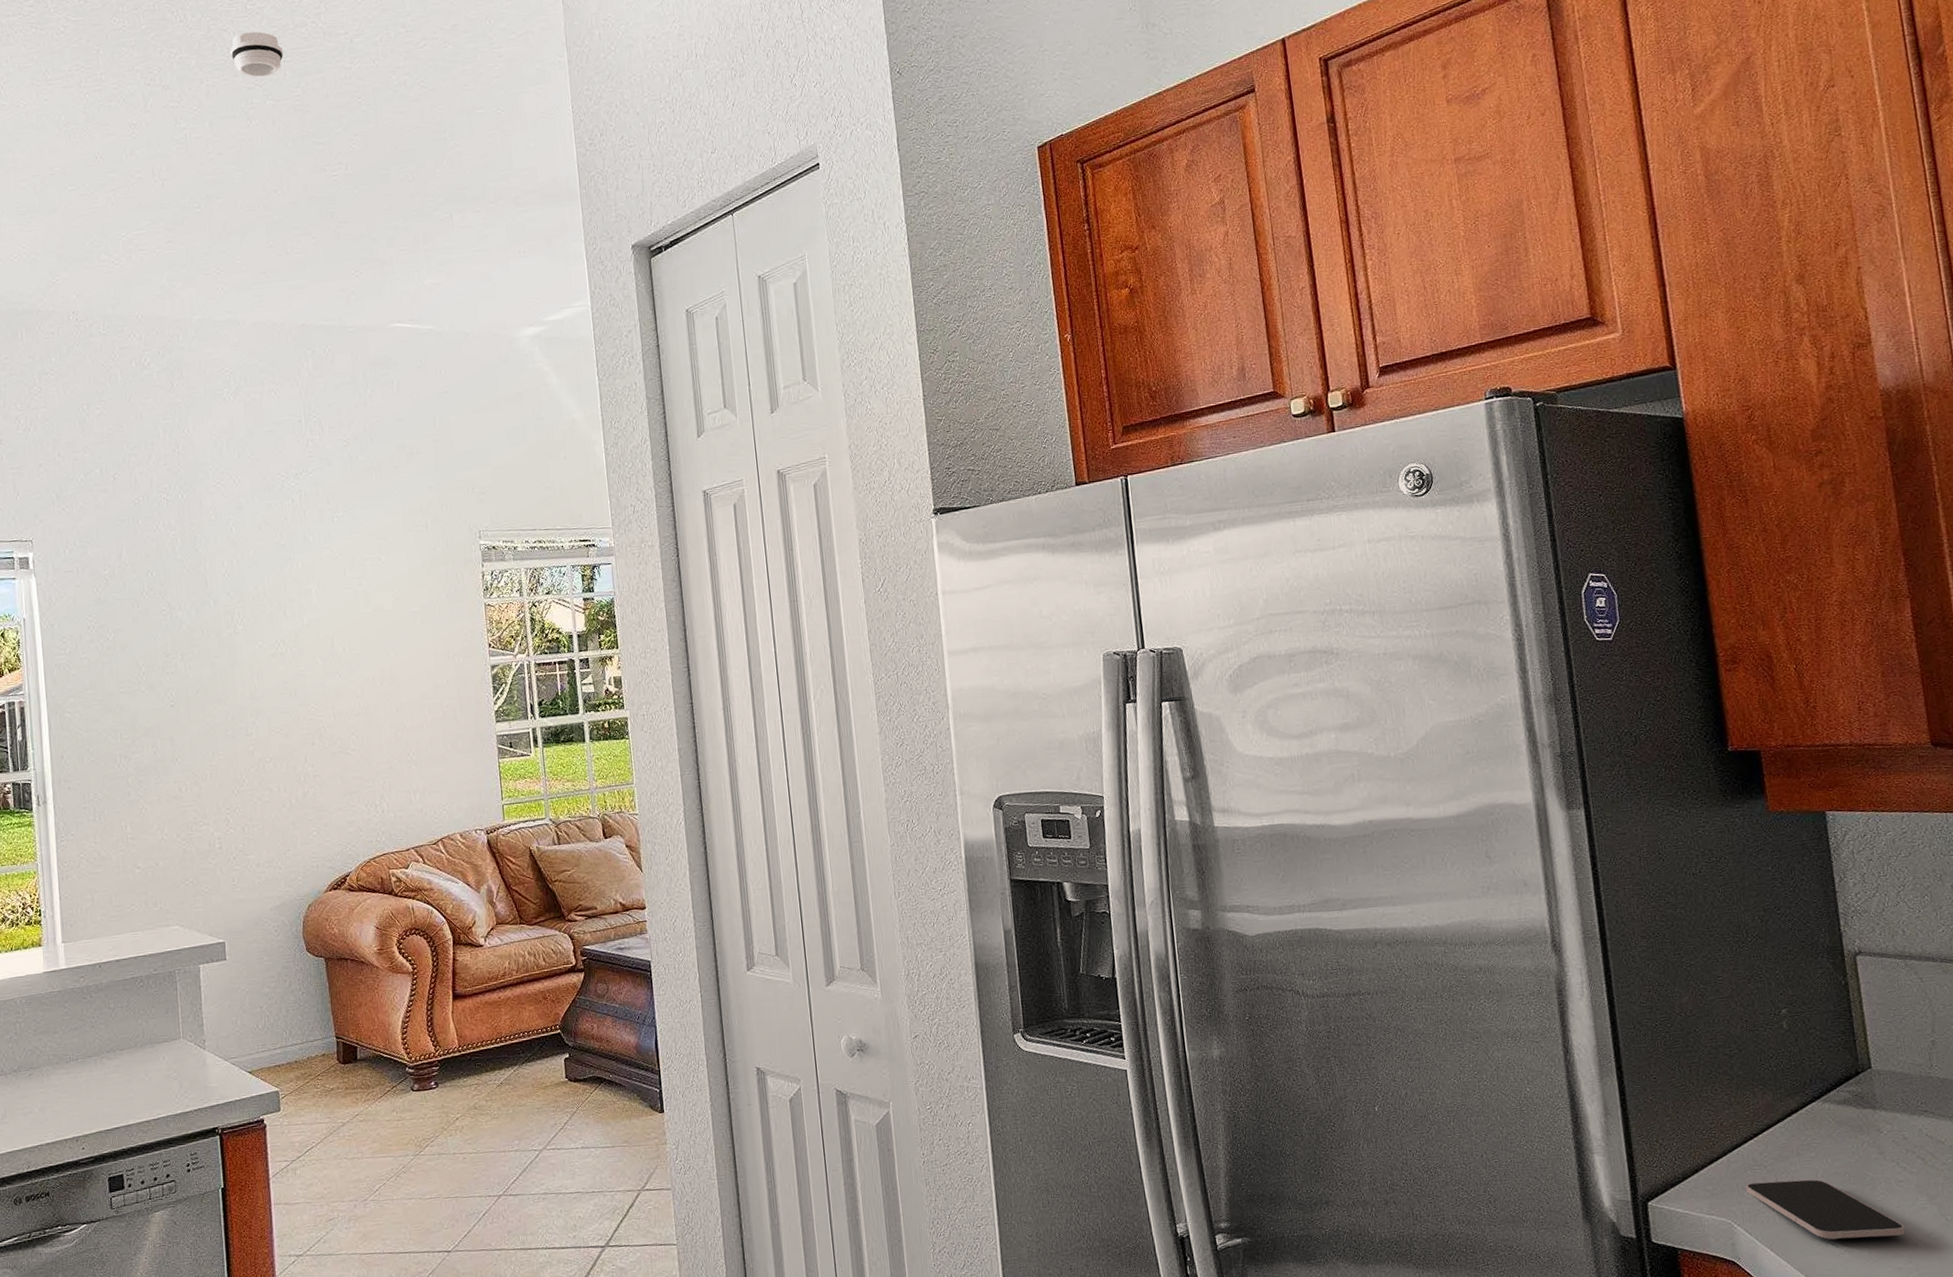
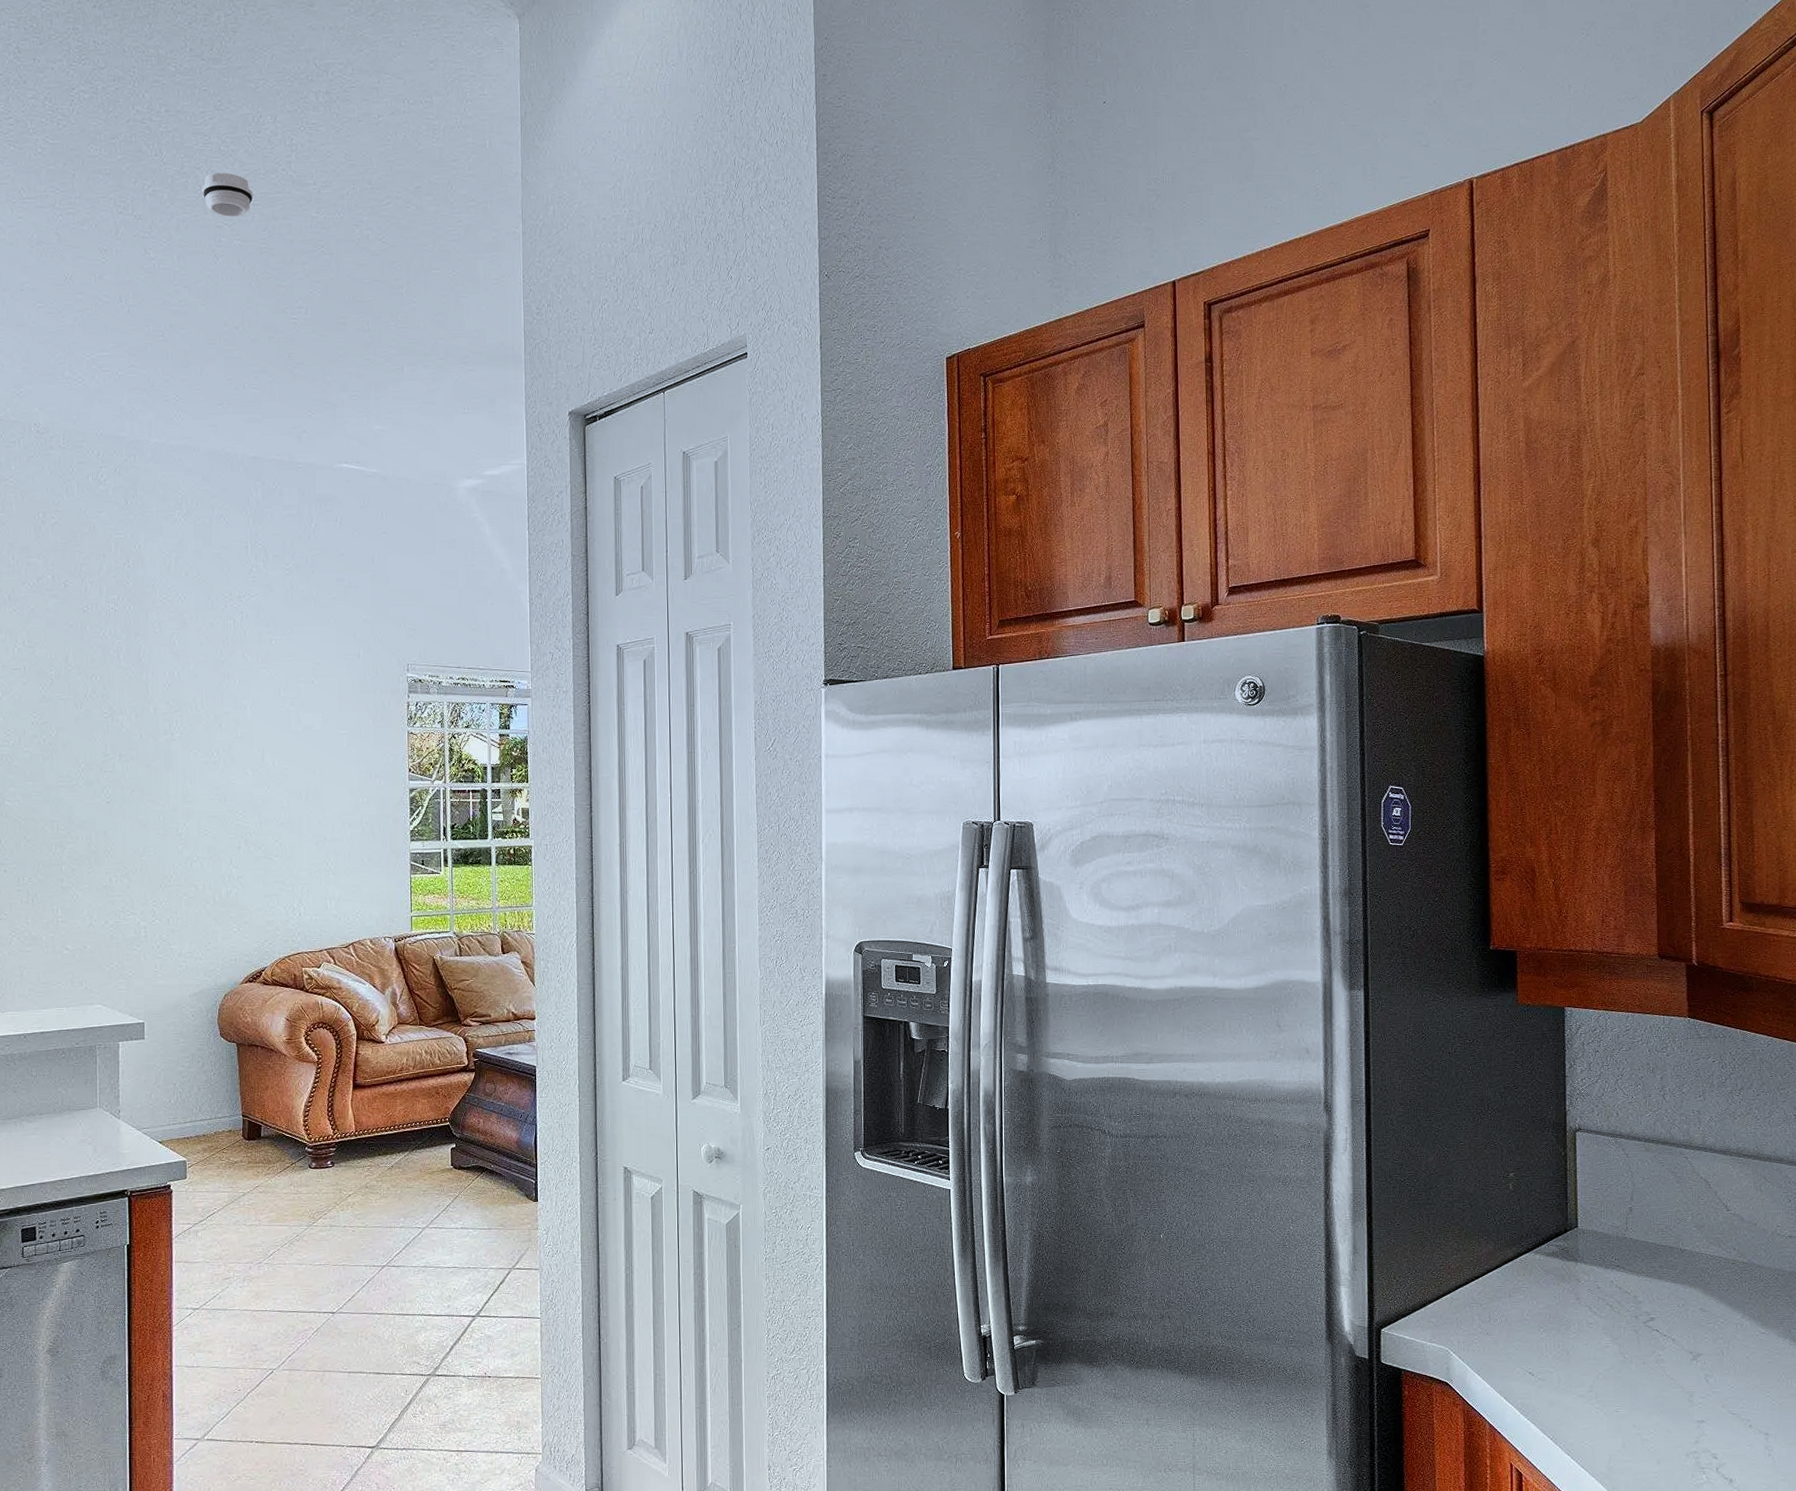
smartphone: present [1746,1179,1906,1240] -> none [1464,1317,1590,1369]

